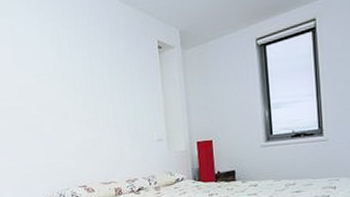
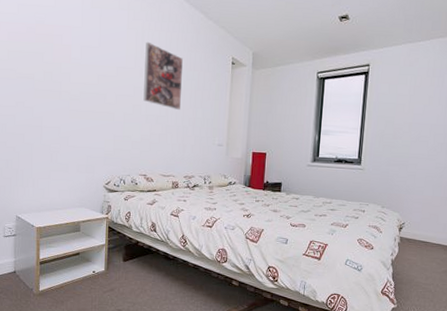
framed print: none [62,41,111,110] -> present [143,41,183,111]

